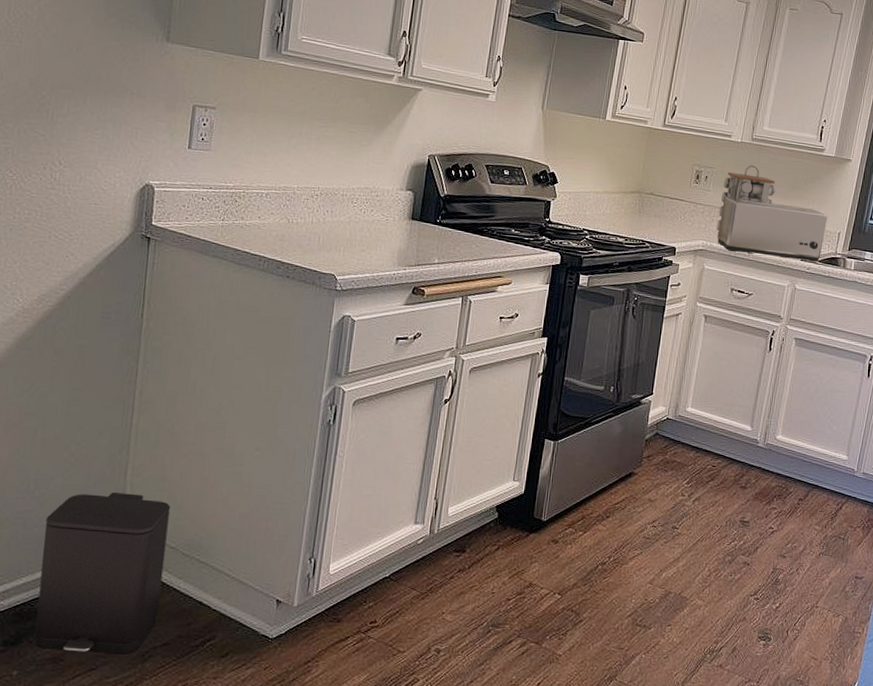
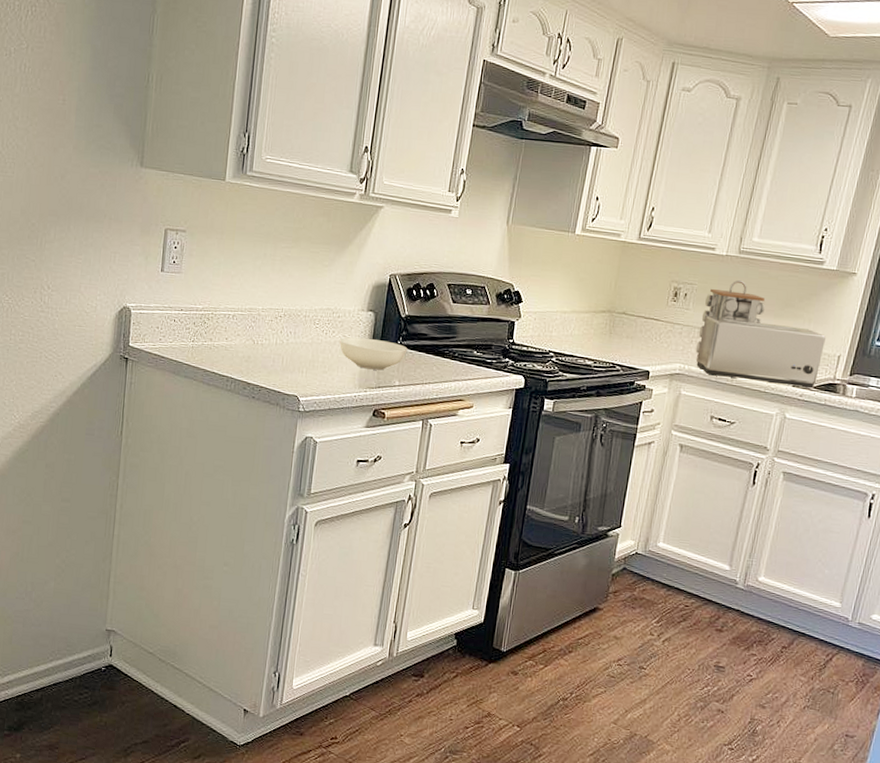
pedal bin: present [35,491,171,654] -> none [34,597,149,748]
bowl: none [377,216,447,249] -> present [339,337,408,371]

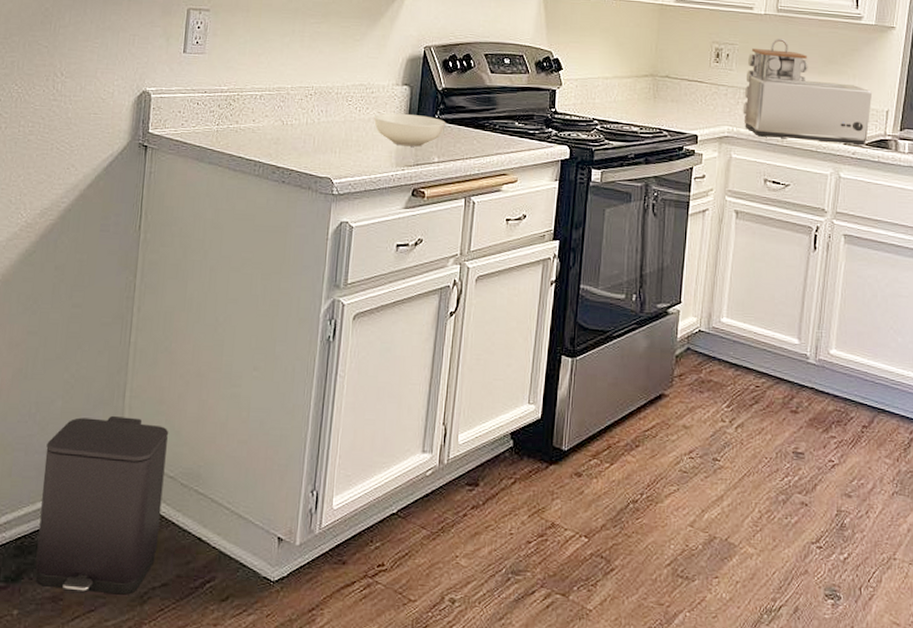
pedal bin: none [34,597,149,748] -> present [35,415,169,595]

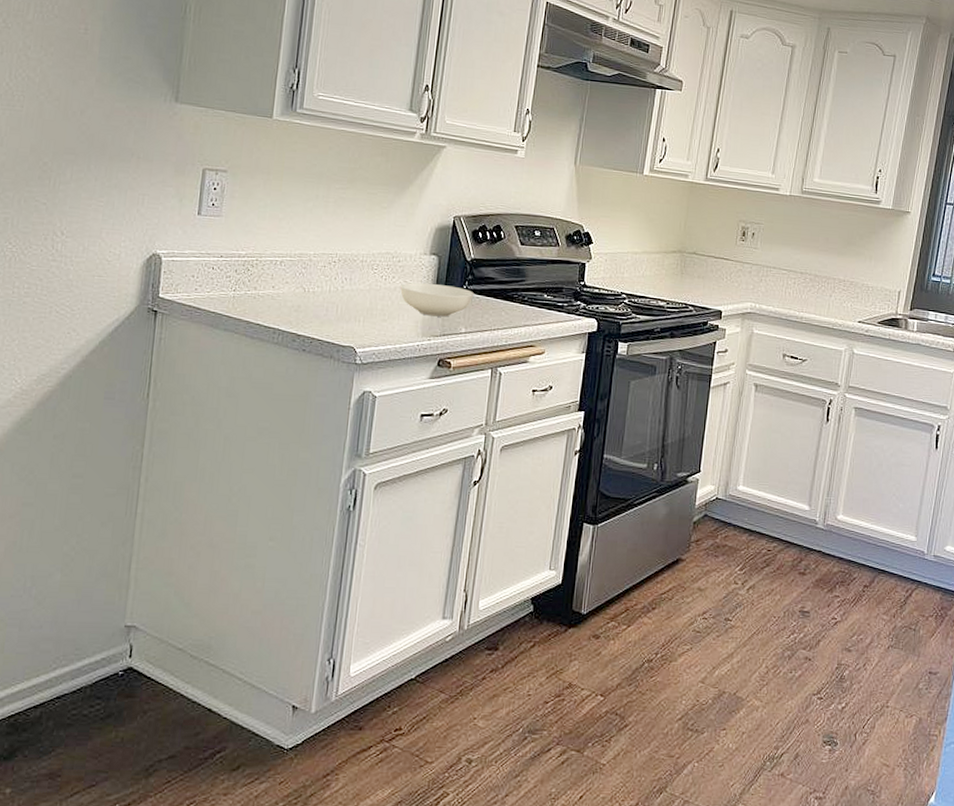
pedal bin: present [35,415,169,595] -> none [30,588,178,769]
spice rack: present [742,39,808,118] -> none [765,220,829,295]
toaster: present [745,76,872,146] -> none [767,255,886,324]

